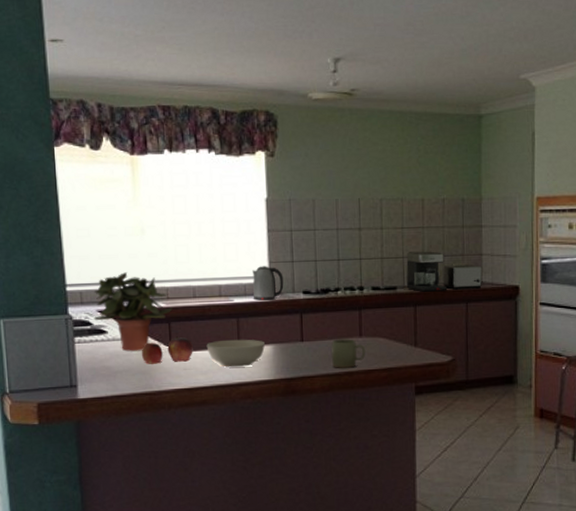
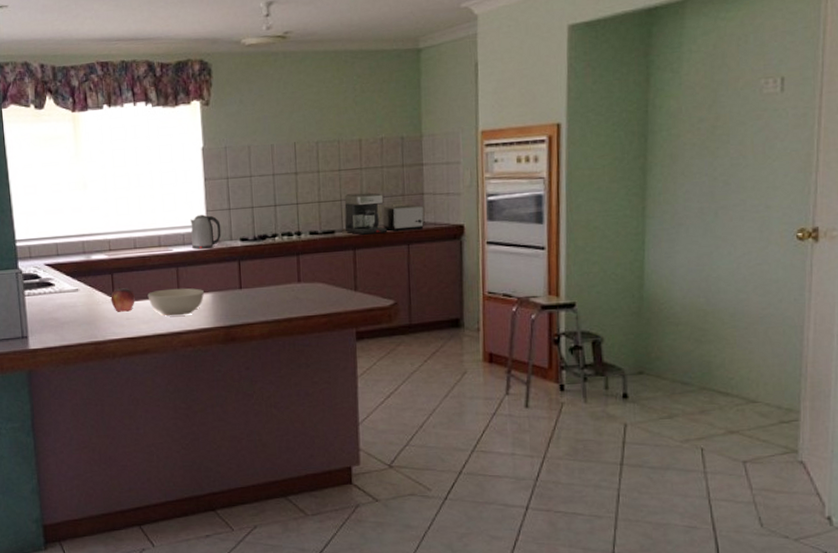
potted plant: present [94,272,173,352] -> none [41,226,115,303]
fruit: present [141,343,163,364] -> none [86,294,107,315]
mug: present [331,339,366,369] -> none [269,285,305,316]

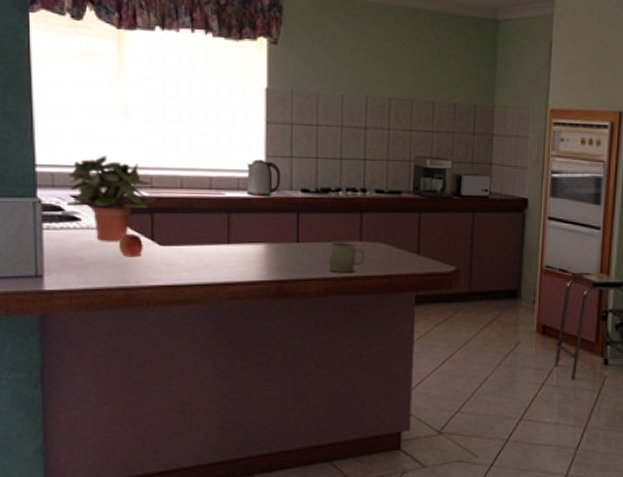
potted plant: none [41,226,115,303] -> present [66,156,157,242]
fruit: none [86,294,107,315] -> present [118,235,143,257]
fruit: present [110,287,136,312] -> none [149,229,179,257]
bowl: present [147,288,205,316] -> none [192,235,258,266]
mug: none [269,285,305,316] -> present [328,242,366,274]

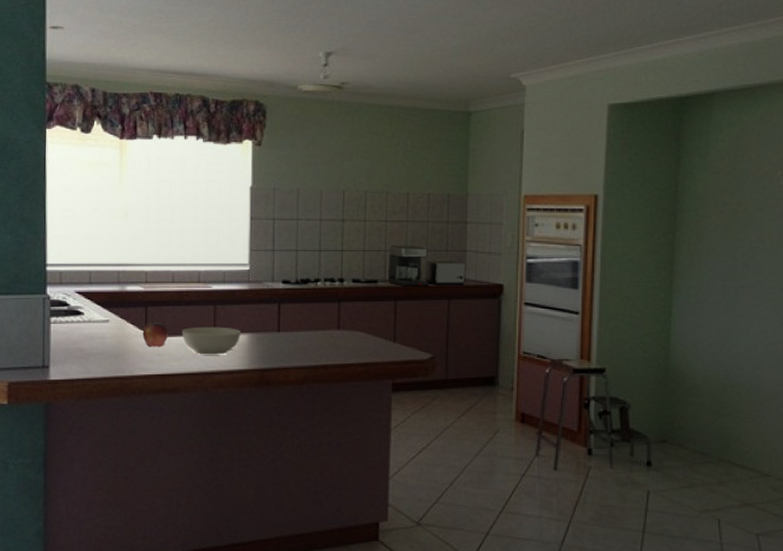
potted plant: present [66,156,157,242] -> none [71,254,150,334]
fruit: present [118,235,143,257] -> none [115,327,138,348]
fruit: none [149,229,179,257] -> present [142,321,169,347]
bowl: none [192,235,258,266] -> present [181,326,242,355]
kettle: present [247,159,281,197] -> none [232,254,264,289]
mug: present [328,242,366,274] -> none [307,331,343,362]

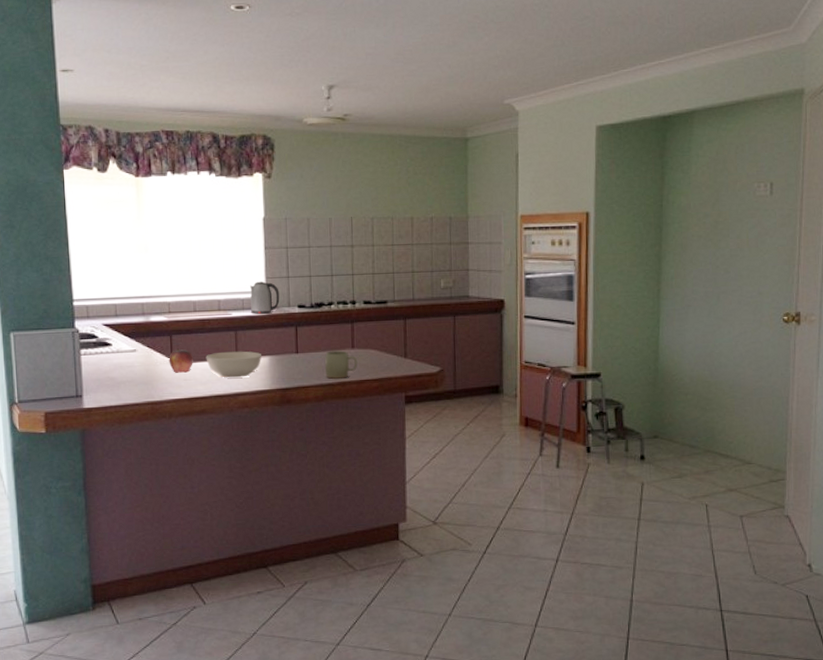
kettle: none [232,254,264,289] -> present [250,281,280,315]
mug: none [307,331,343,362] -> present [324,350,358,380]
coffee maker: present [389,245,430,287] -> none [396,267,436,306]
toaster: present [426,260,466,287] -> none [432,279,469,305]

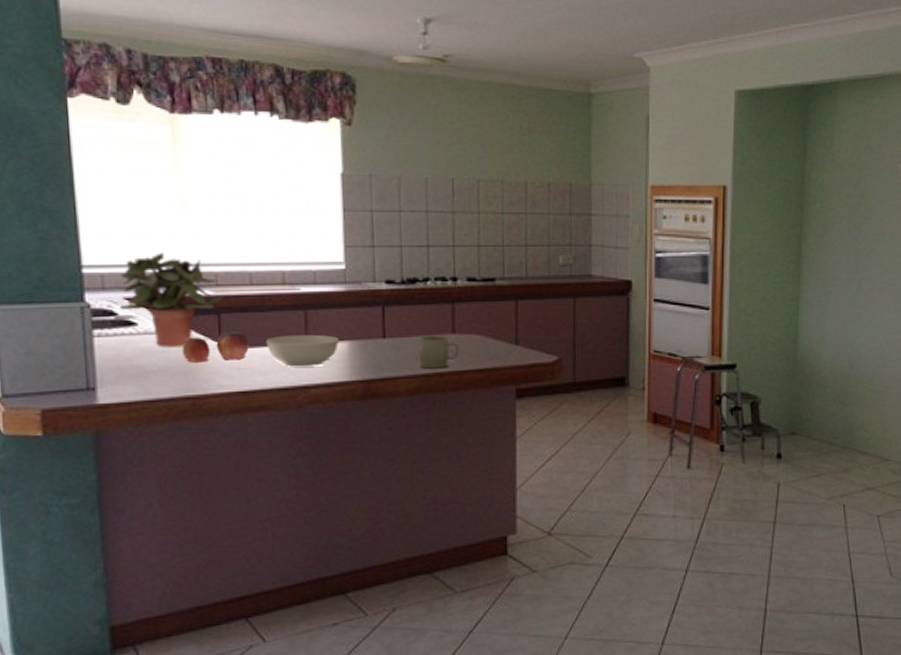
potted plant: none [99,288,174,363] -> present [119,253,223,348]
fruit: none [143,355,165,375] -> present [181,338,210,363]
kettle: present [250,281,280,315] -> none [324,250,363,291]

